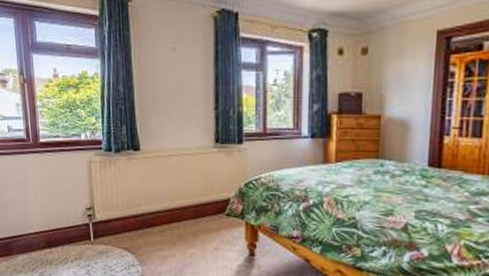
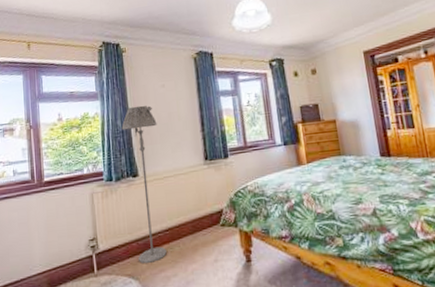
floor lamp: none [123,70,165,241] -> present [121,105,167,264]

